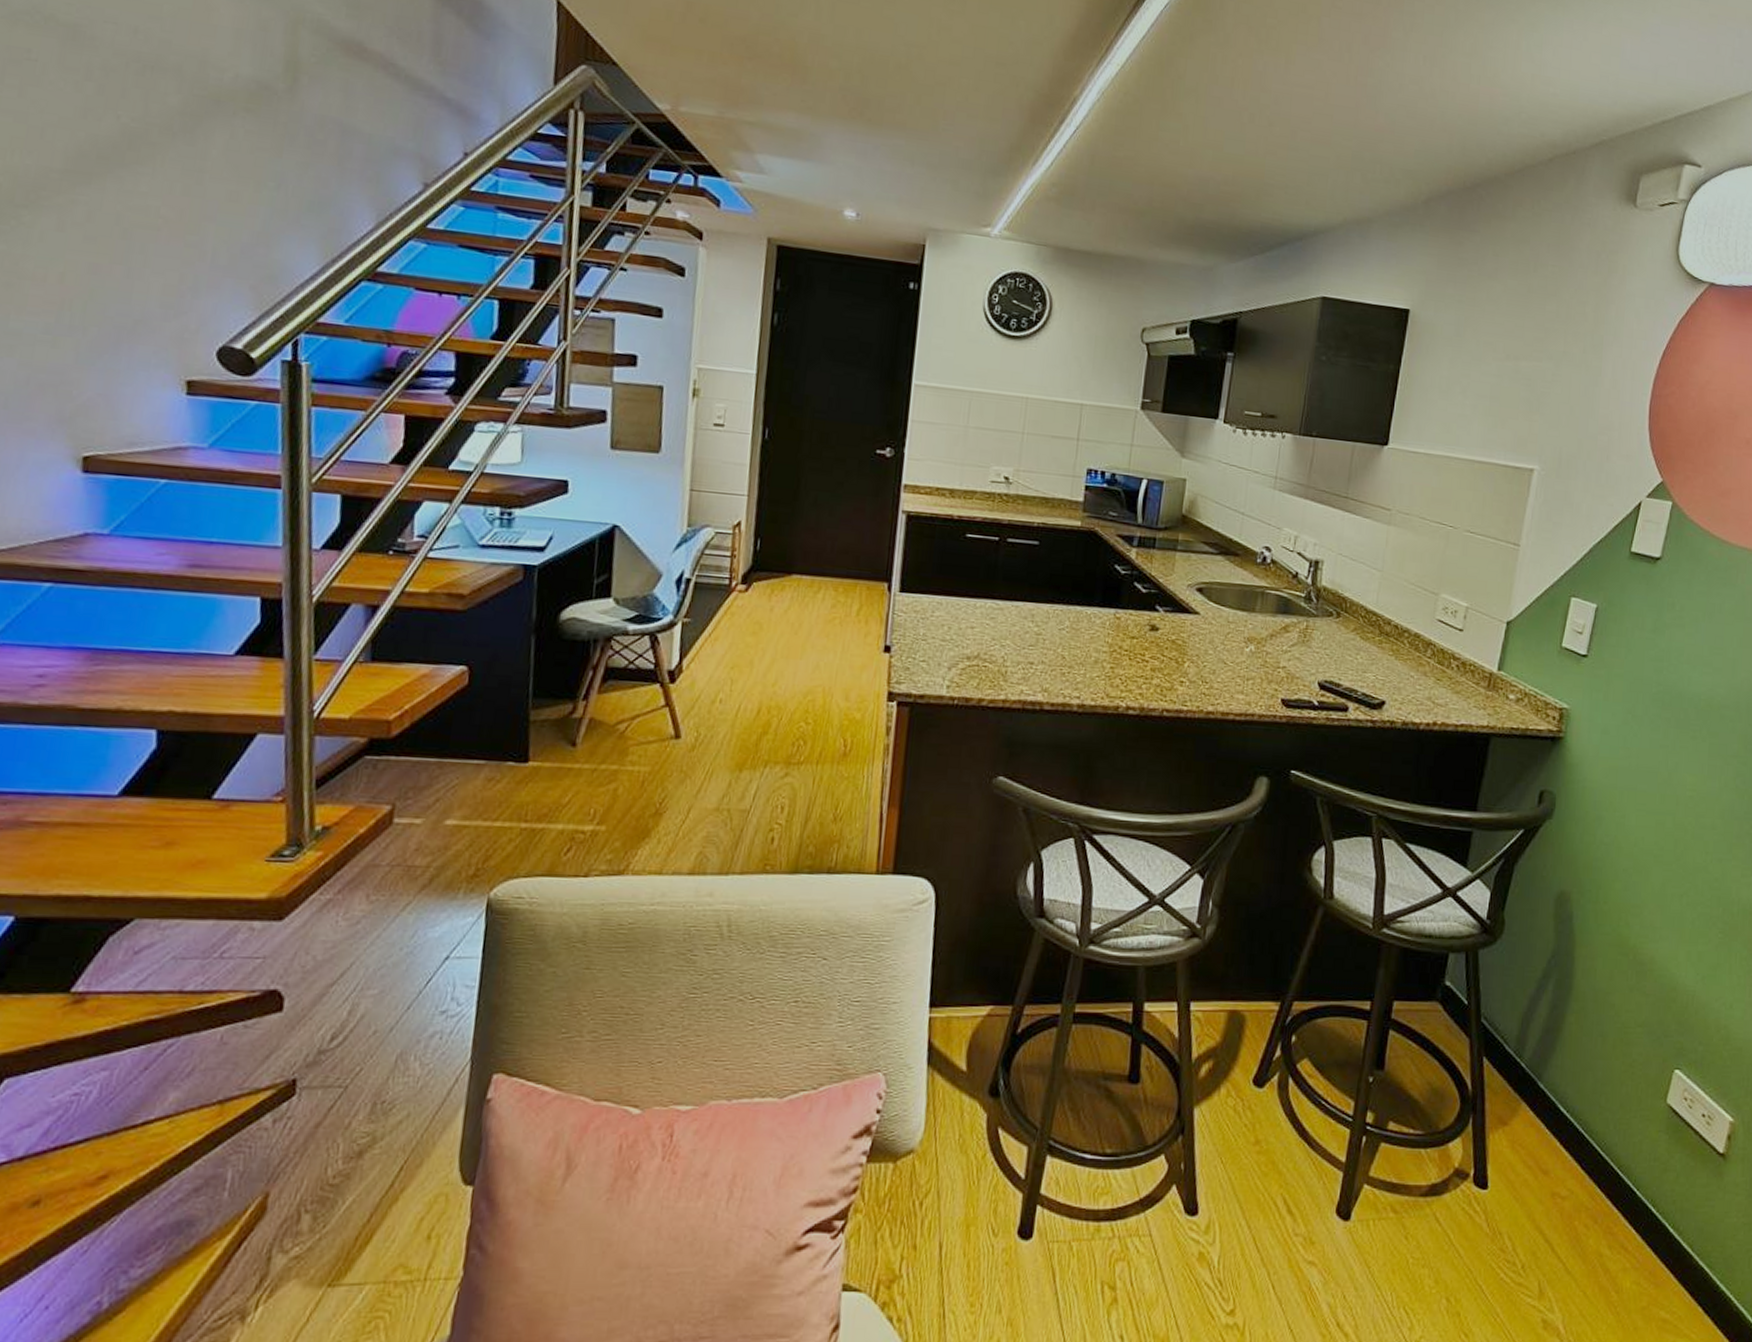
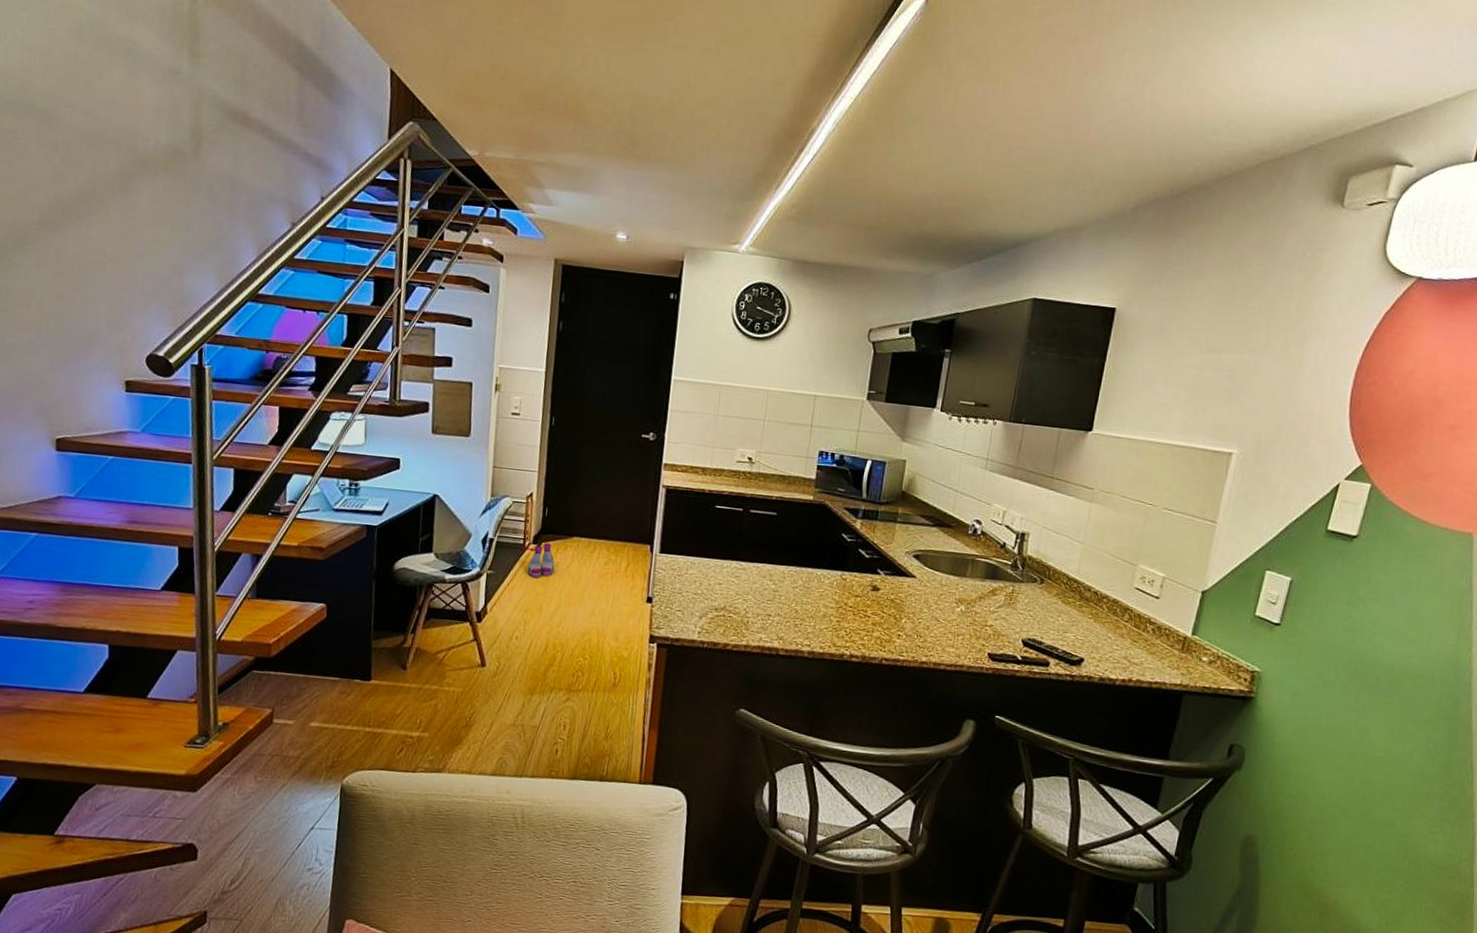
boots: none [734,583,770,627] -> present [527,543,555,578]

